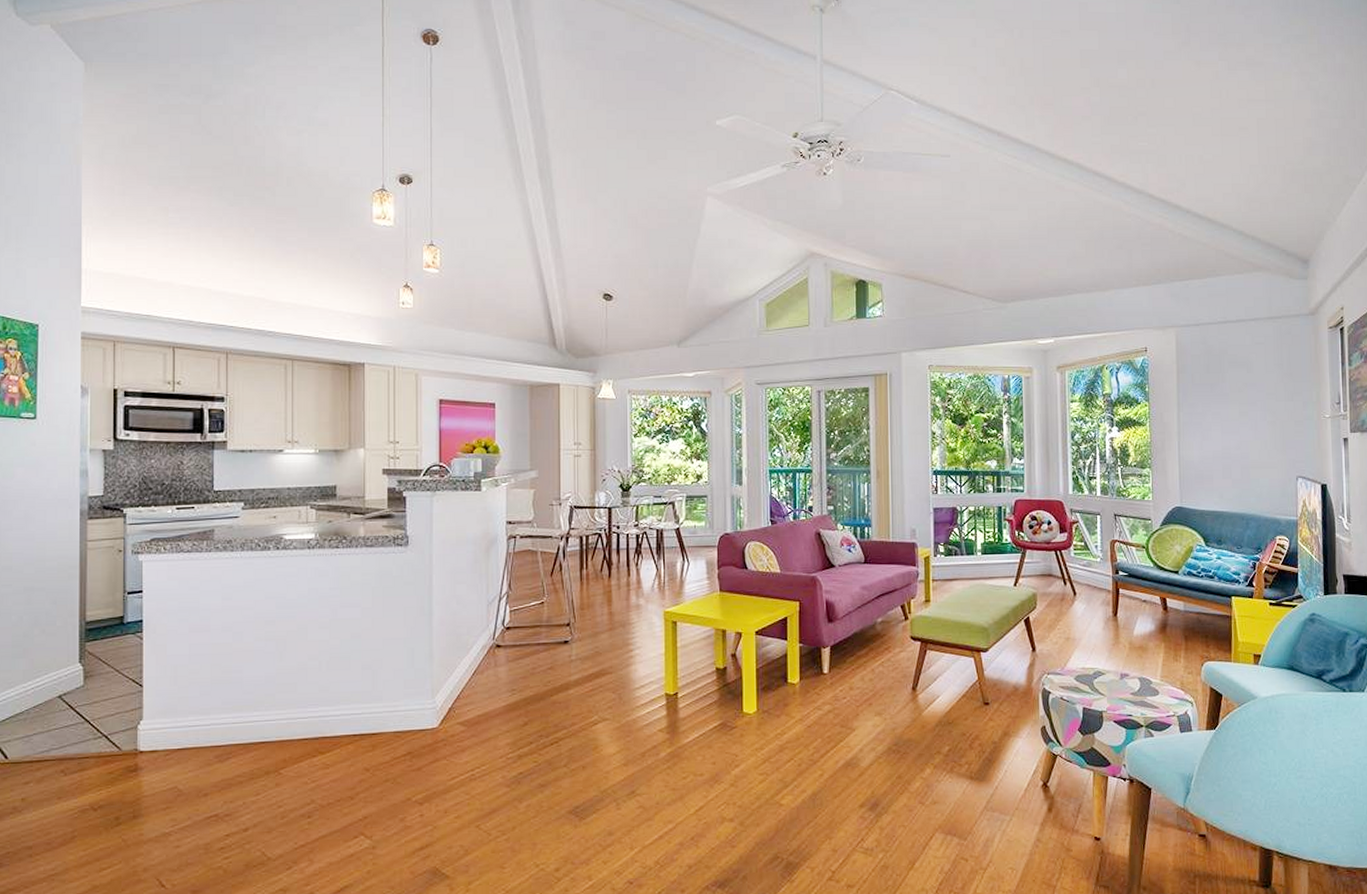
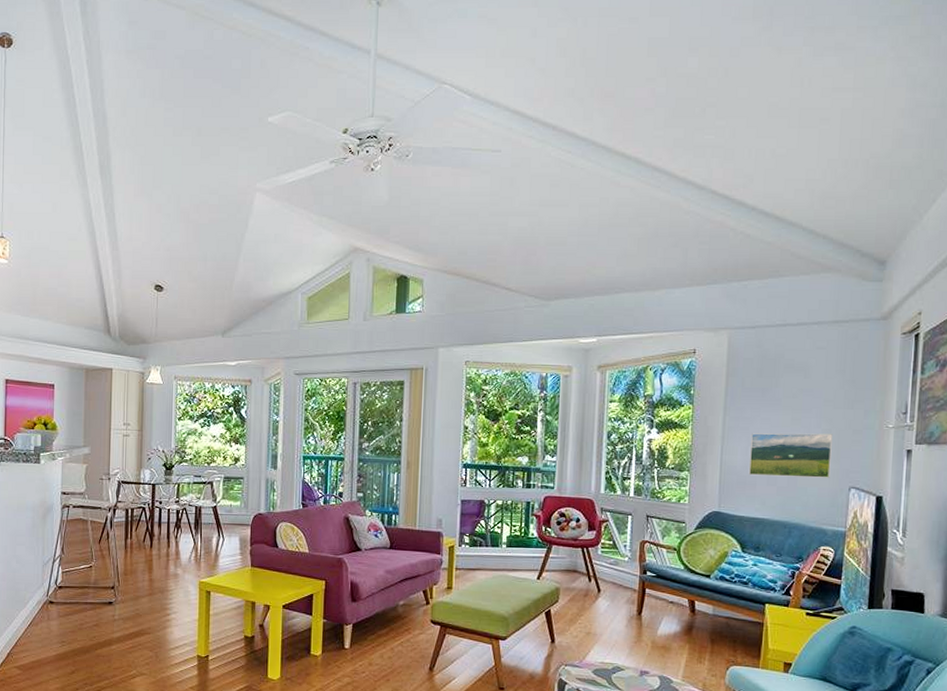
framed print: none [1204,426,1279,470] -> present [748,433,833,478]

